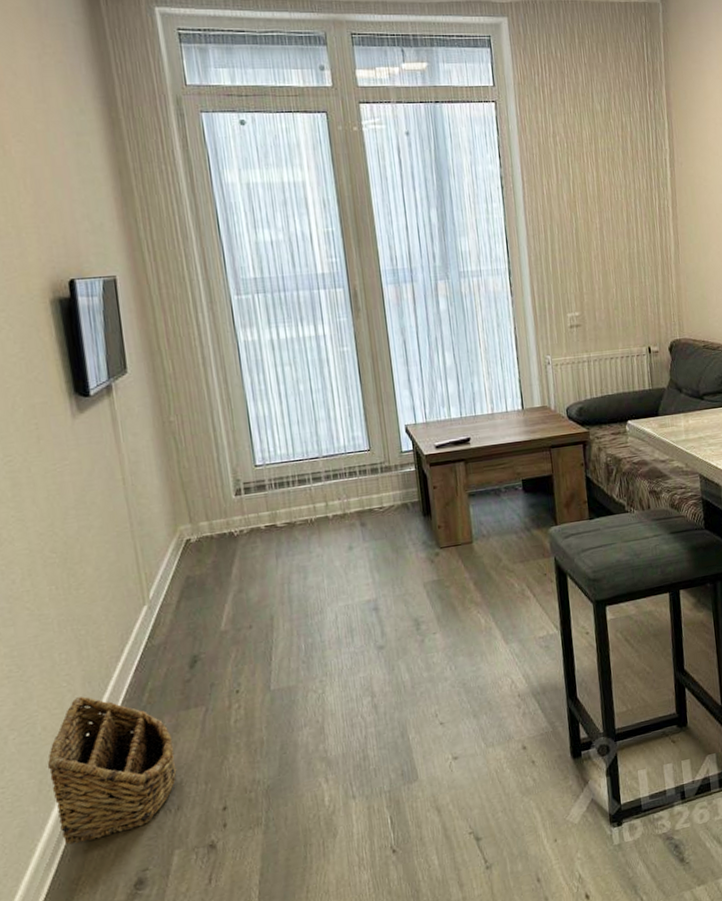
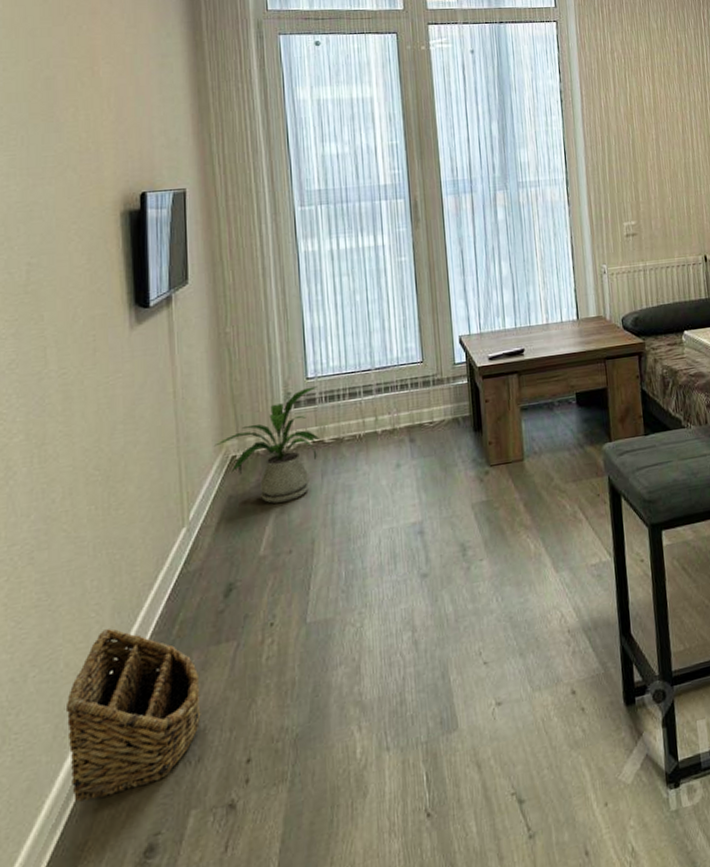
house plant: none [167,473,273,583] -> present [213,386,321,504]

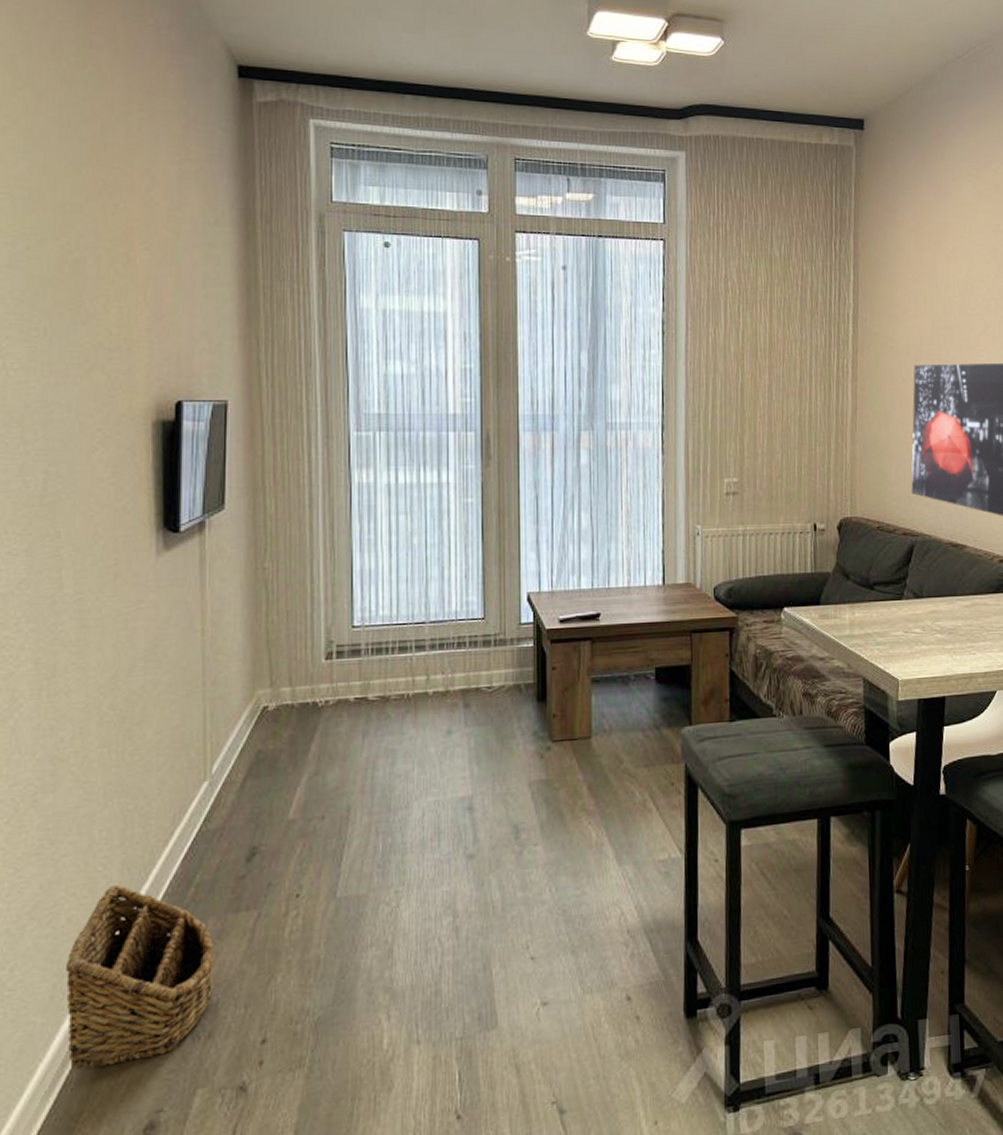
house plant: present [213,386,321,504] -> none [243,636,364,763]

